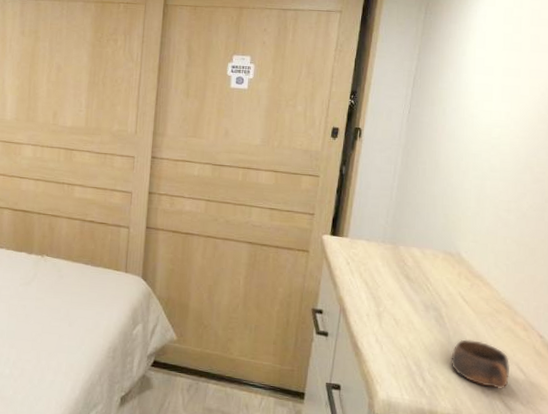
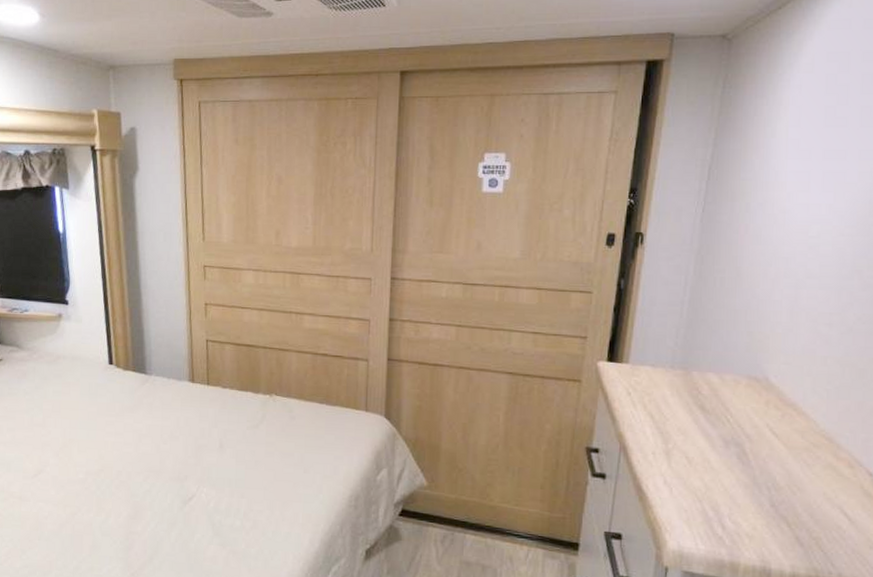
cup: present [451,339,509,389] -> none [756,479,830,537]

